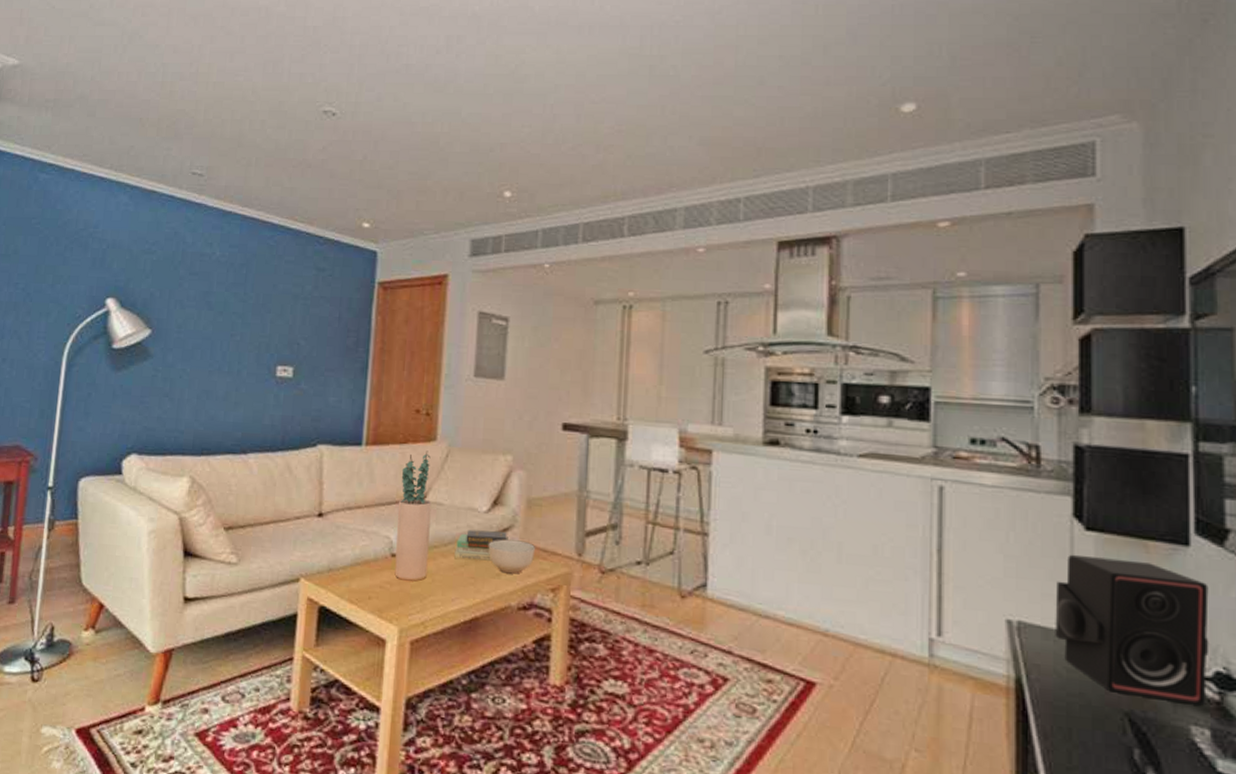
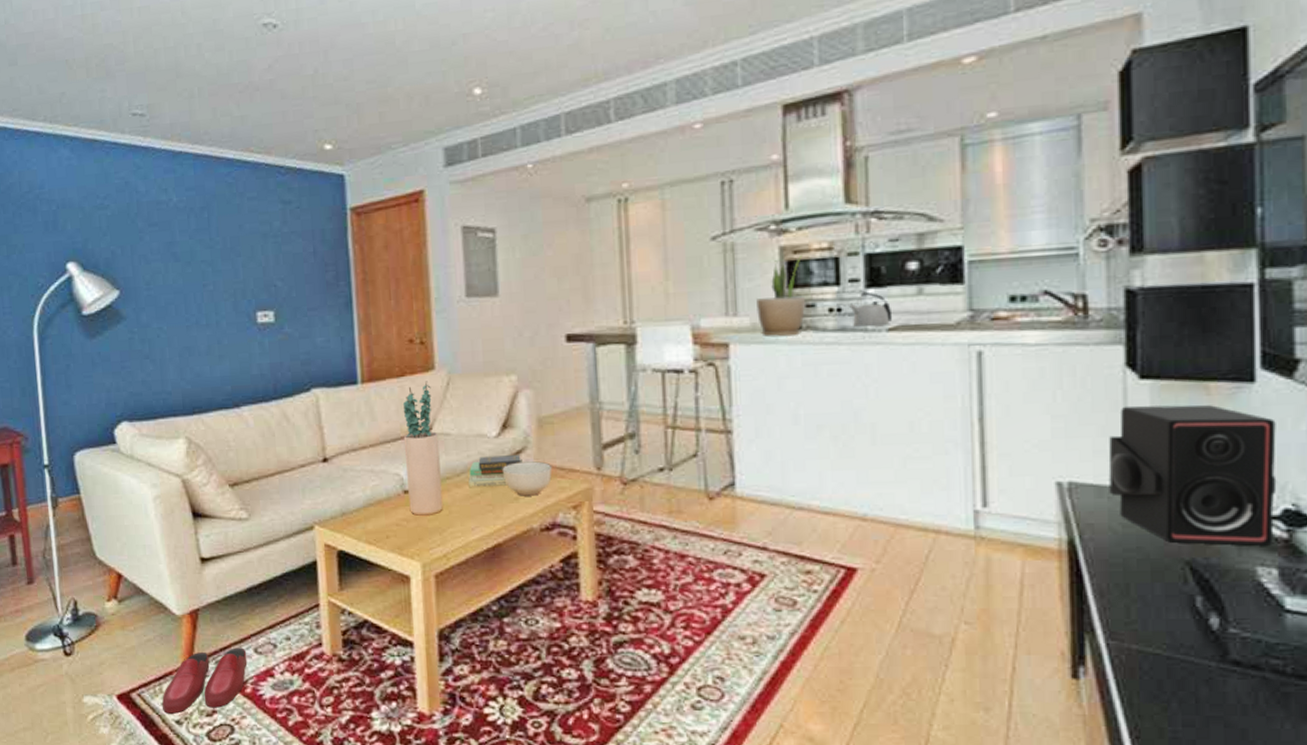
slippers: none [120,693,214,755] -> present [162,647,247,714]
potted plant: none [740,376,786,452] -> present [756,254,805,338]
kettle: none [823,418,863,453] -> present [848,291,892,328]

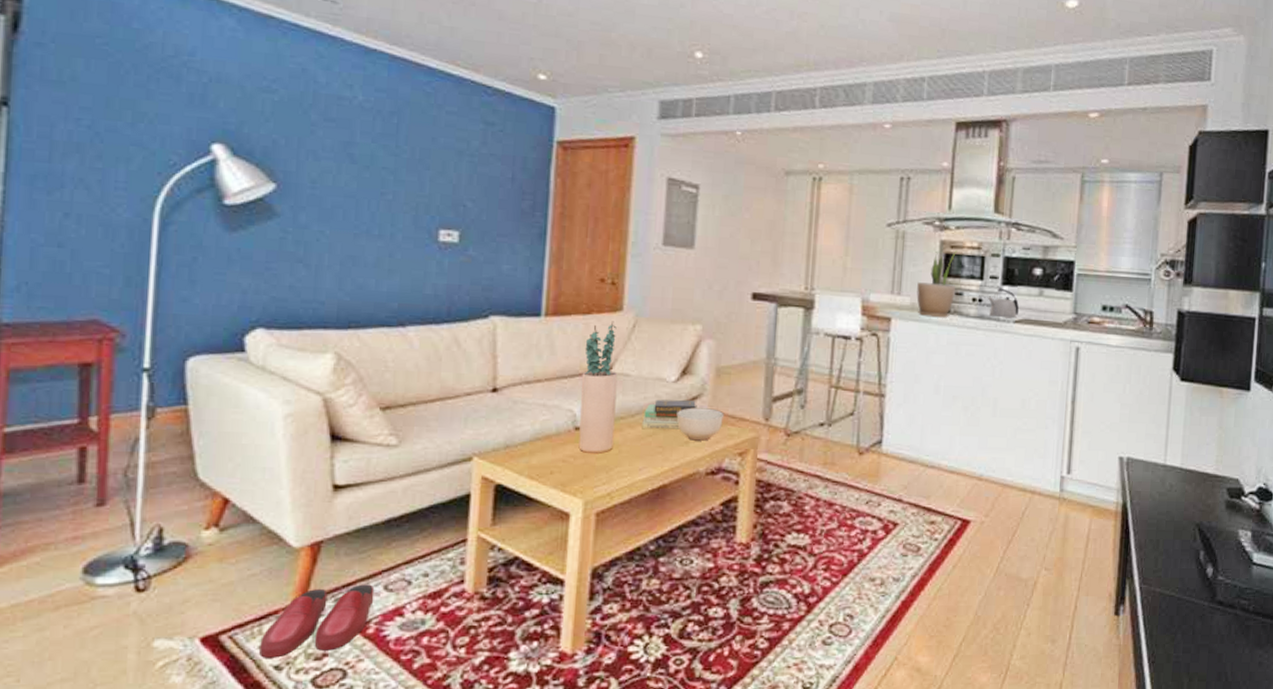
stereo: present [1108,404,1277,546] -> none [1153,401,1260,514]

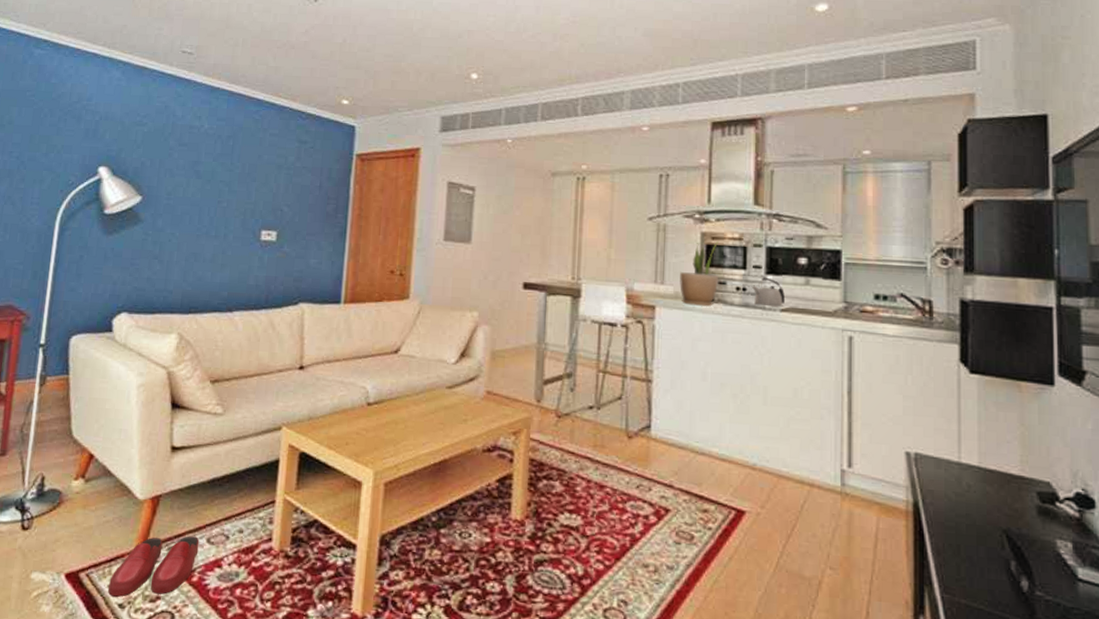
vase: present [578,321,618,454] -> none [370,308,405,428]
books: present [642,399,697,430] -> none [425,379,475,409]
bowl: present [676,407,725,441] -> none [456,388,499,420]

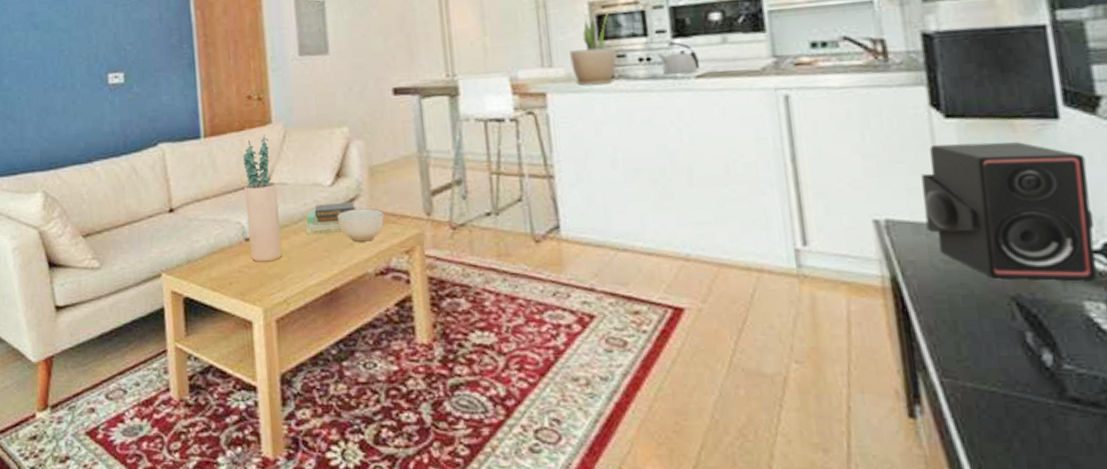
slippers: present [108,536,200,597] -> none [18,393,99,460]
vase: none [370,308,405,428] -> present [242,134,282,262]
books: none [425,379,475,409] -> present [305,202,356,235]
bowl: none [456,388,499,420] -> present [337,208,385,242]
stereo: none [945,394,1071,522] -> present [921,142,1097,281]

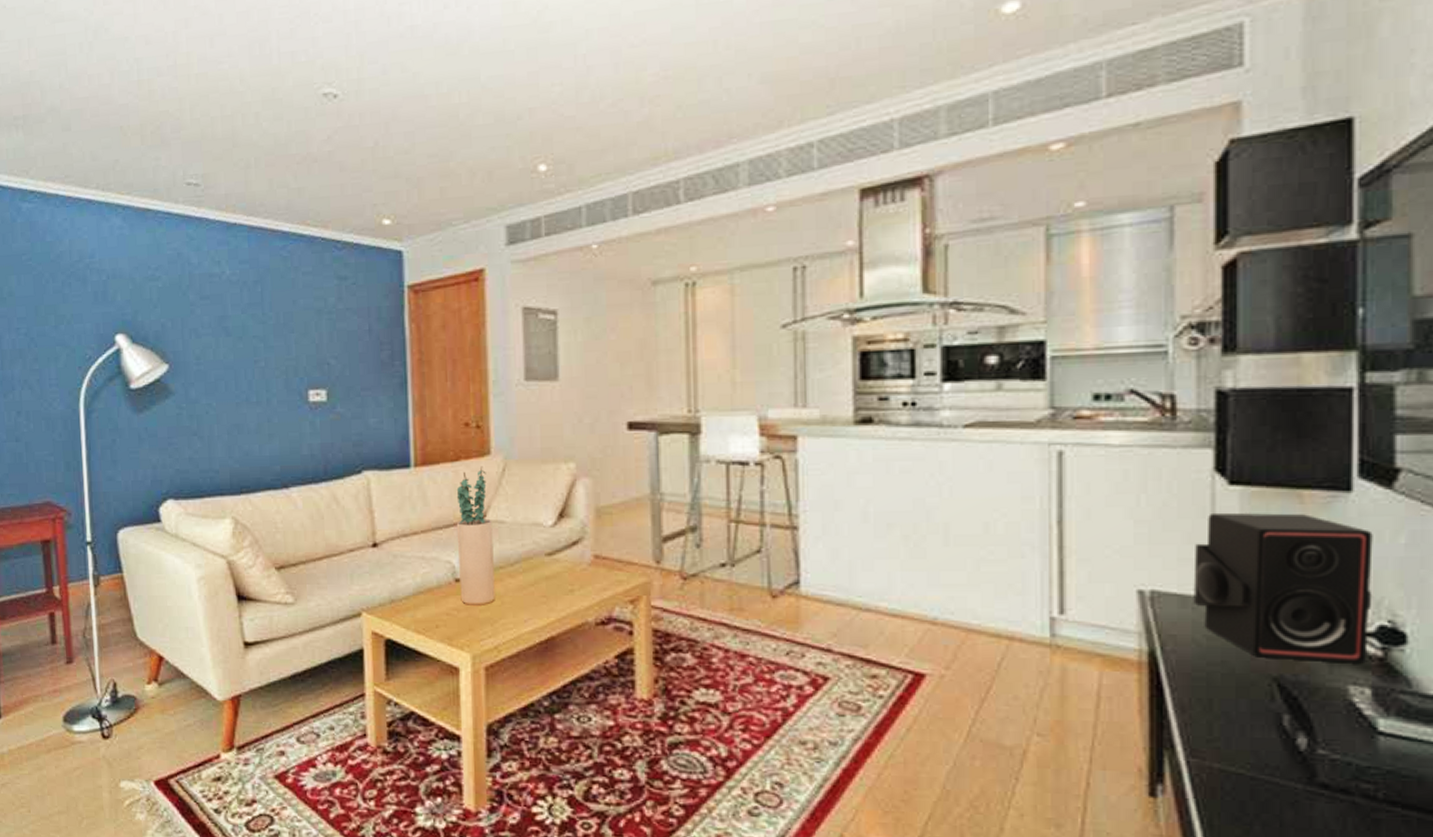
books: present [305,202,356,235] -> none [522,546,579,579]
bowl: present [337,208,385,242] -> none [558,553,610,589]
potted plant: present [570,8,617,87] -> none [827,345,878,432]
kettle: present [656,41,699,76] -> none [923,385,968,424]

